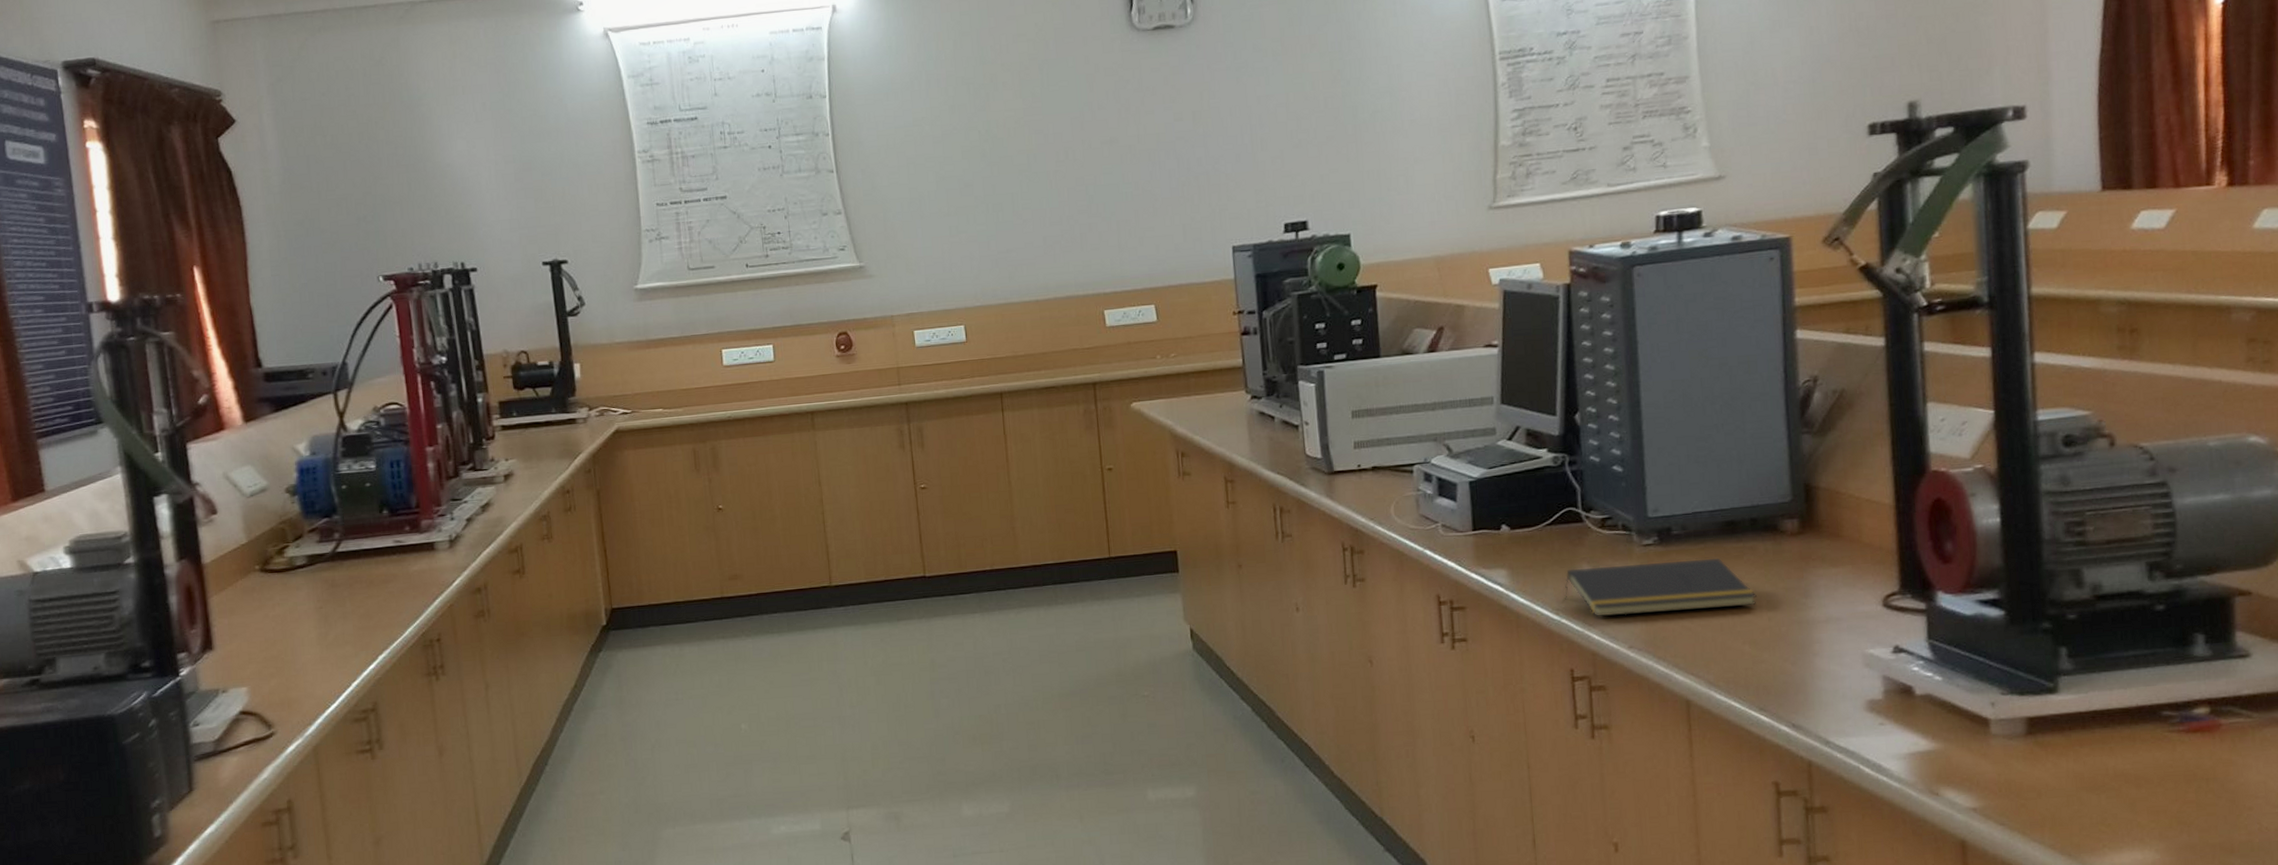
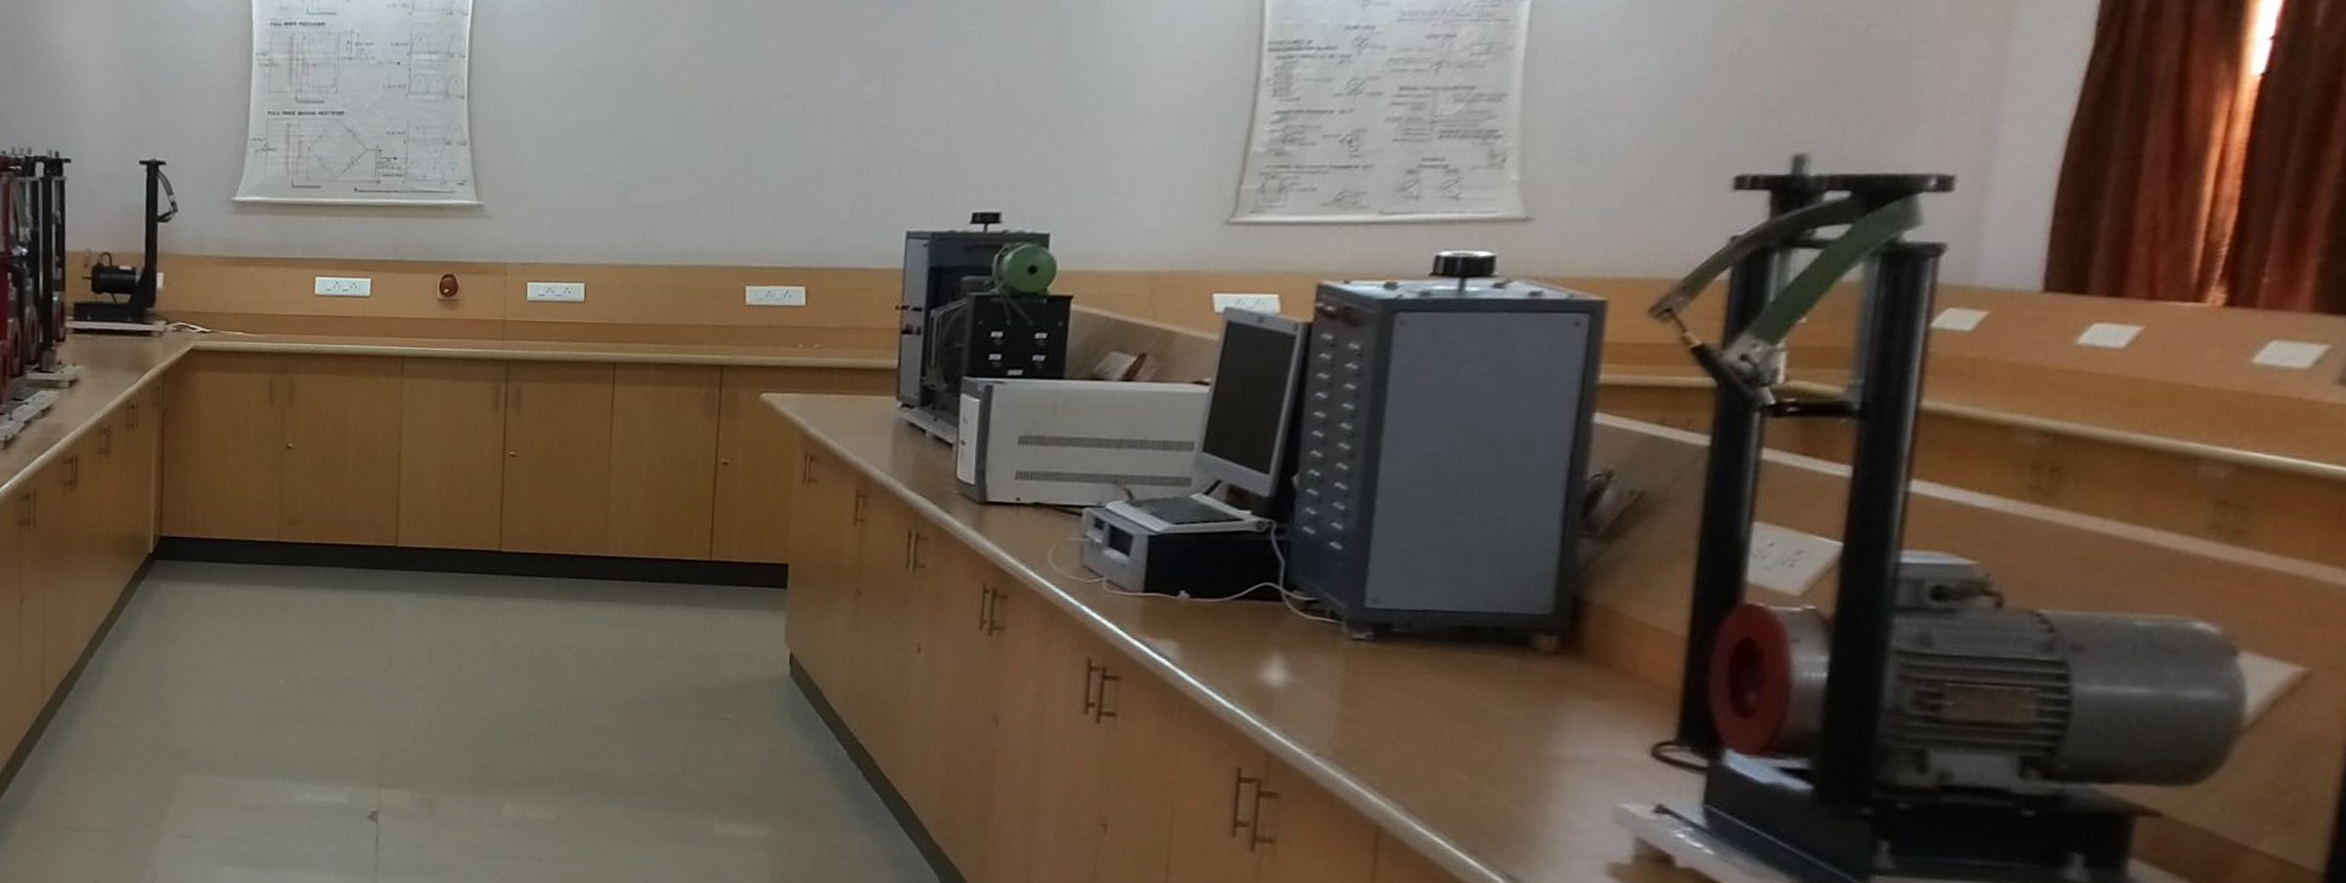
notepad: present [1564,559,1757,617] -> none [1243,653,1488,729]

